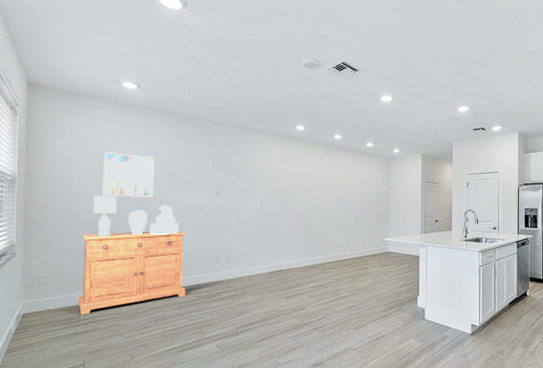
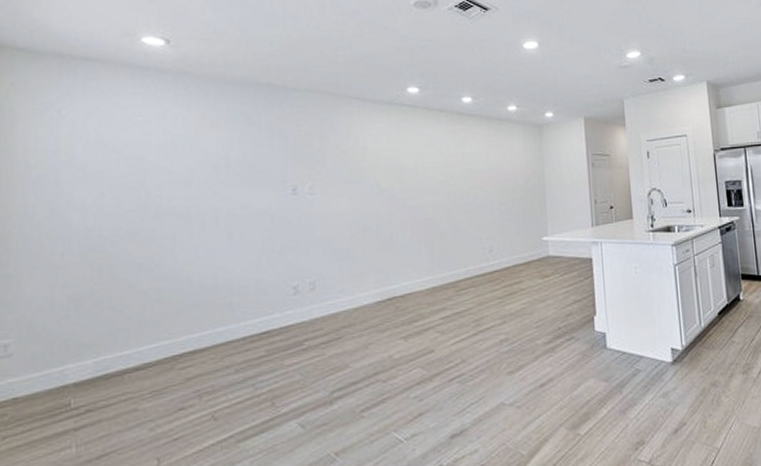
sideboard: present [79,231,186,315] -> none [68,251,248,401]
lamp: present [93,196,117,237] -> none [93,206,133,273]
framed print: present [102,152,154,198] -> none [109,140,193,207]
decorative urn: present [128,207,148,234] -> none [151,221,184,263]
sculpture bust: present [149,204,178,235] -> none [187,213,233,261]

